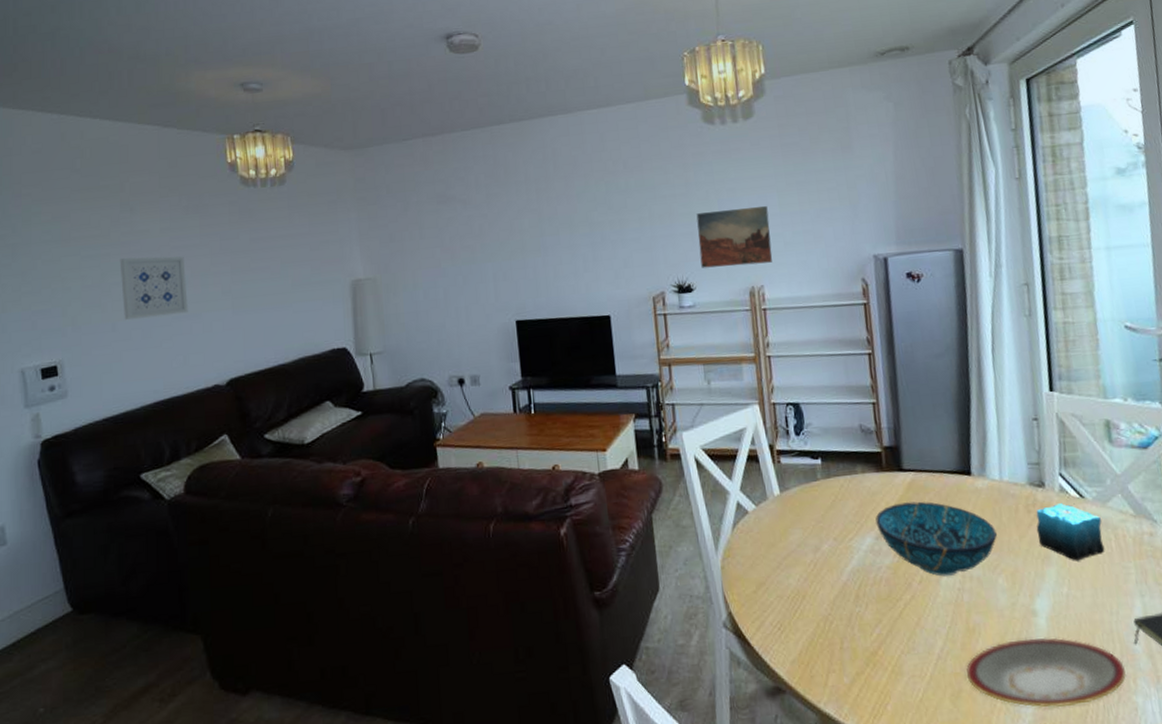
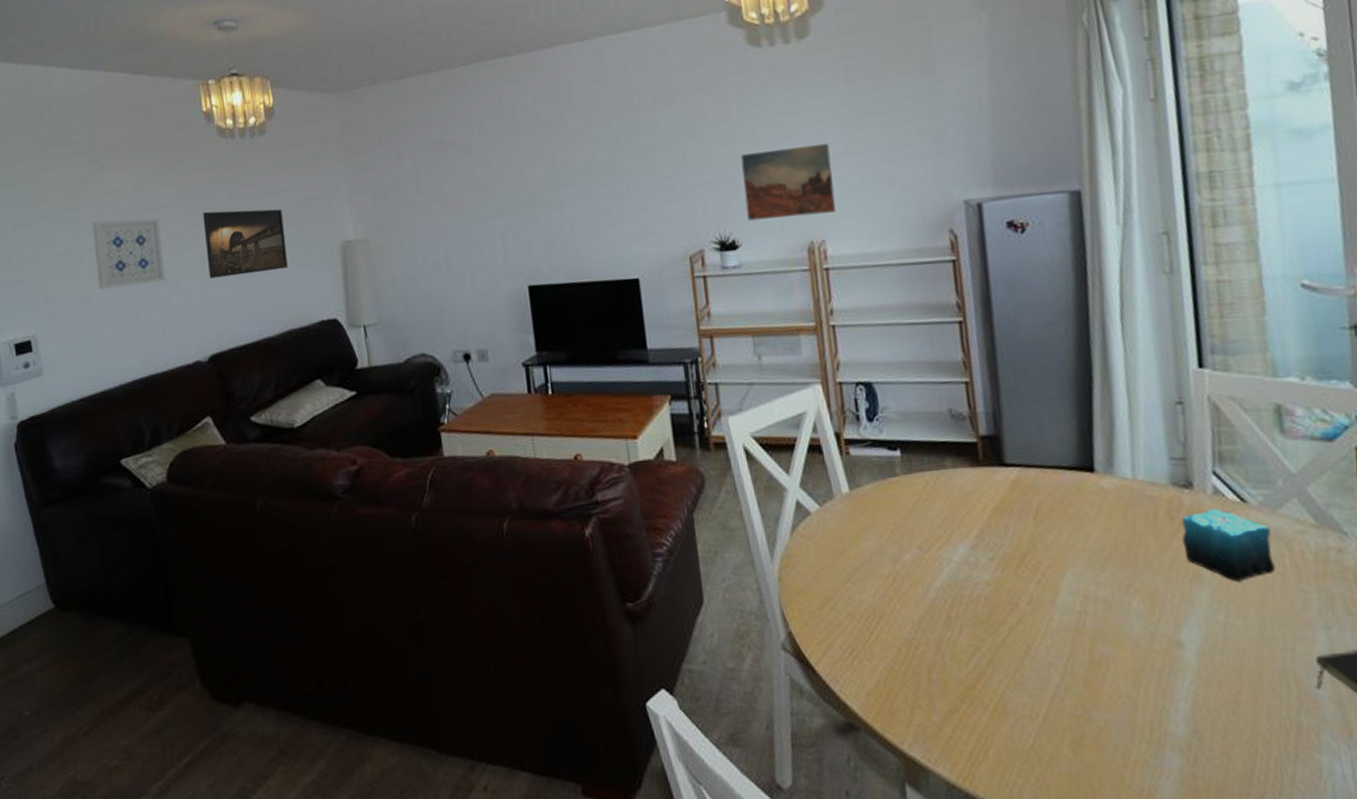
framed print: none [225,250,302,311] -> present [203,209,288,279]
decorative bowl: present [875,501,998,577] -> none [970,503,1131,596]
plate: present [966,638,1126,707] -> none [1090,676,1306,763]

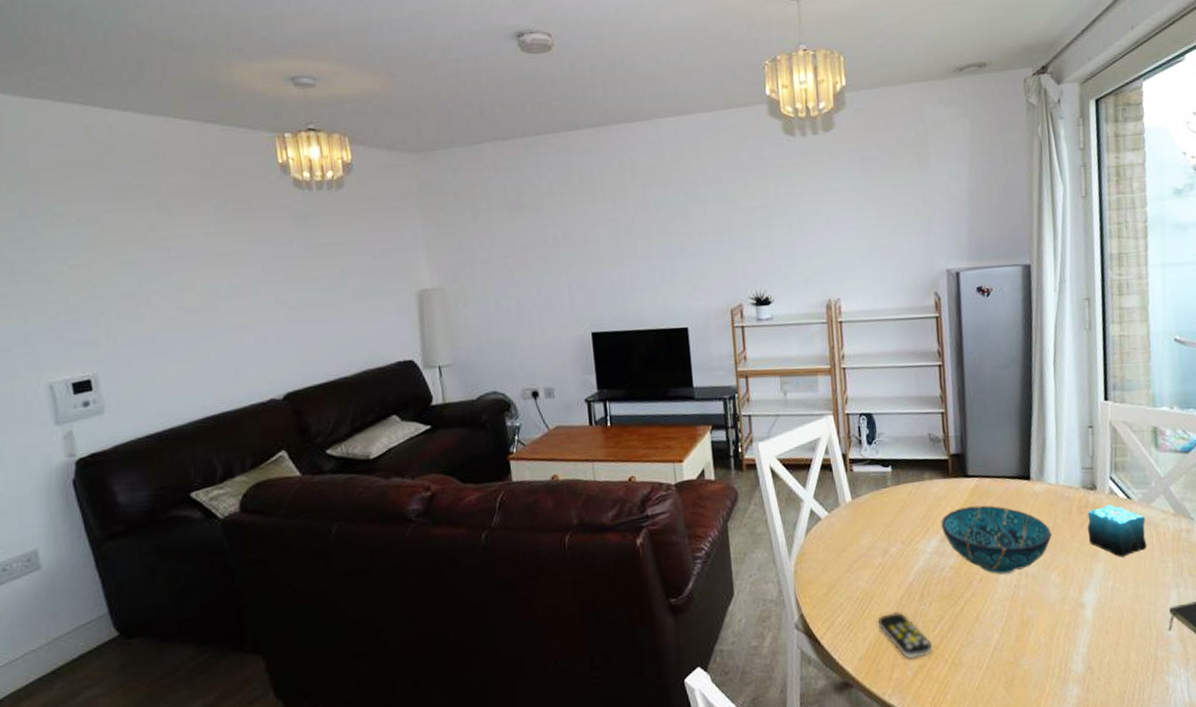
wall art: present [92,218,165,289] -> none [158,263,238,330]
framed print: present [203,209,288,279] -> none [278,258,365,322]
wall art: present [740,144,836,221] -> none [775,220,850,281]
remote control: none [890,636,966,700] -> present [878,611,932,659]
decorative bowl: none [970,503,1131,596] -> present [941,505,1052,575]

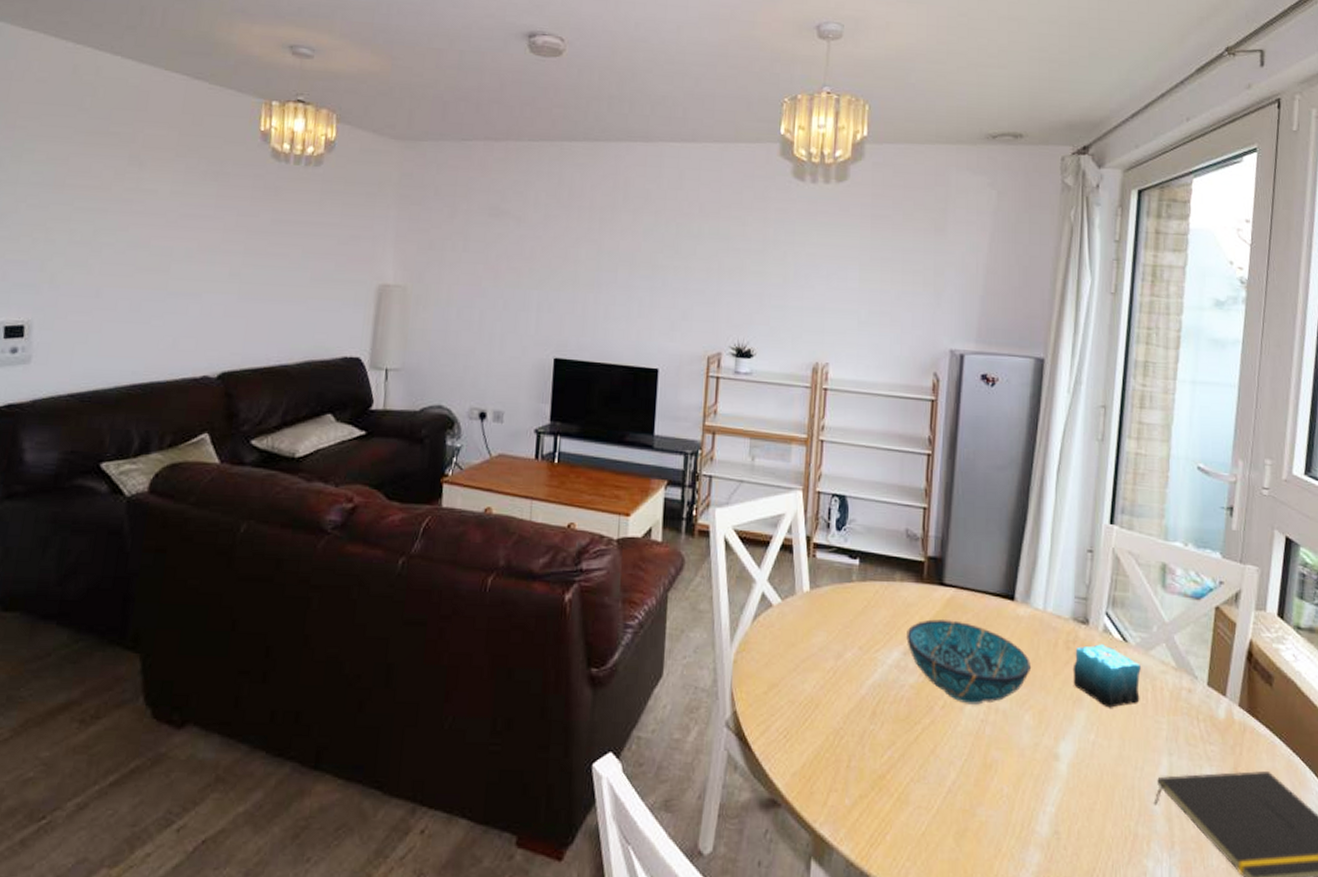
remote control: present [878,611,932,659] -> none [819,726,877,786]

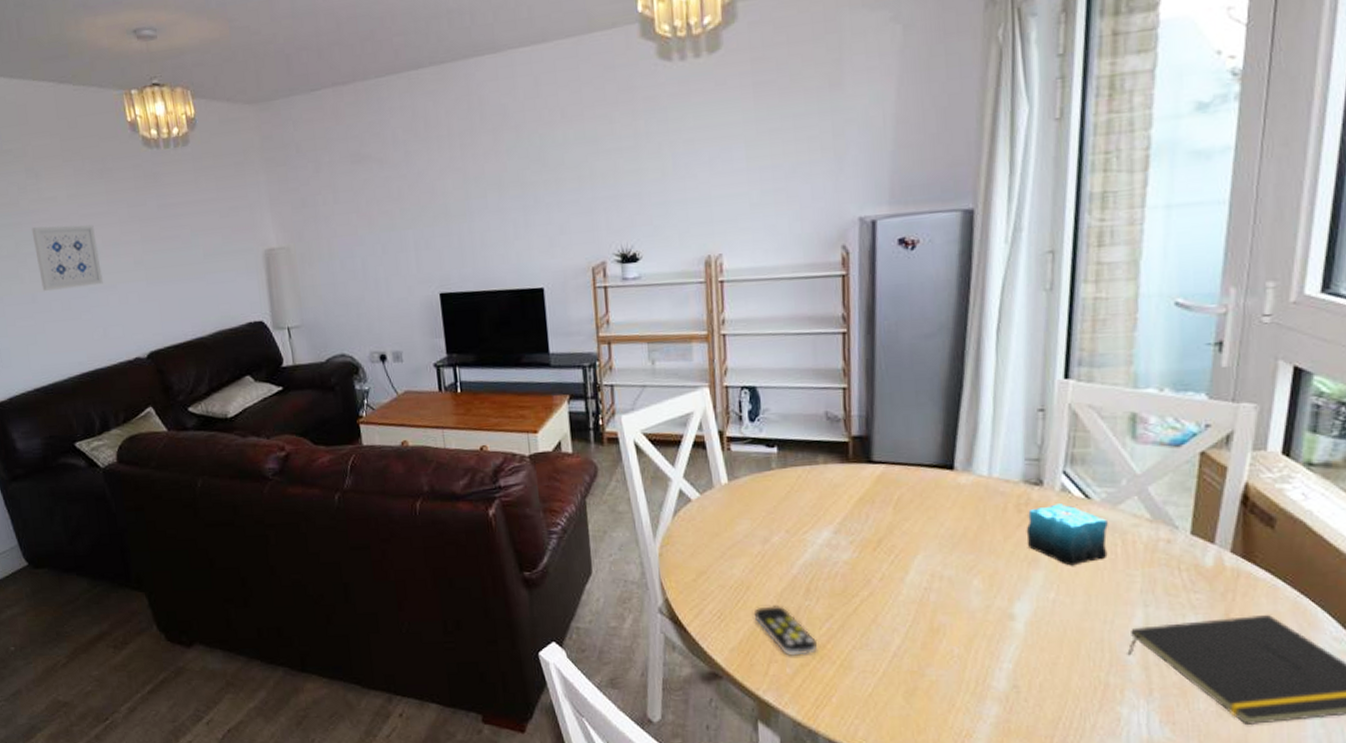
wall art: none [112,216,193,291] -> present [31,225,103,291]
remote control: none [819,726,877,786] -> present [753,604,817,656]
decorative bowl: present [906,618,1032,705] -> none [835,495,979,575]

